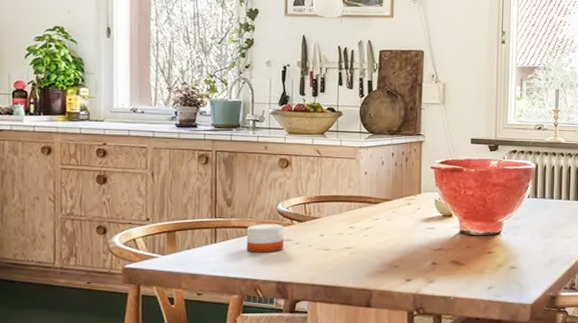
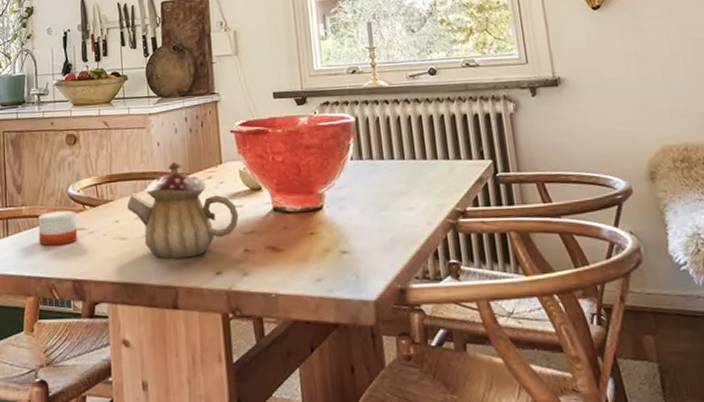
teapot: none [332,189,431,268] -> present [126,162,239,259]

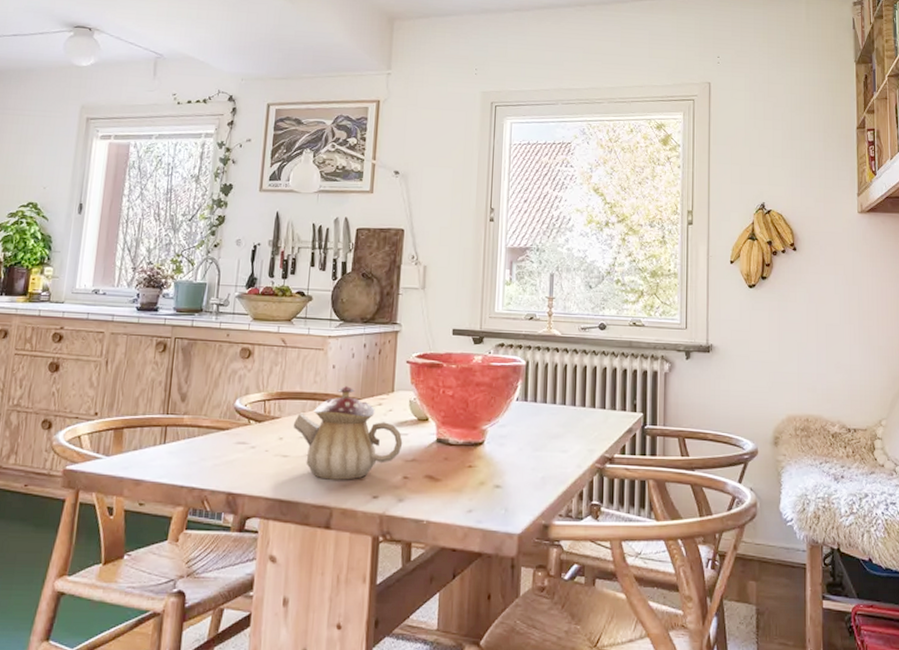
candle: present [38,210,78,246] -> none [197,422,240,457]

